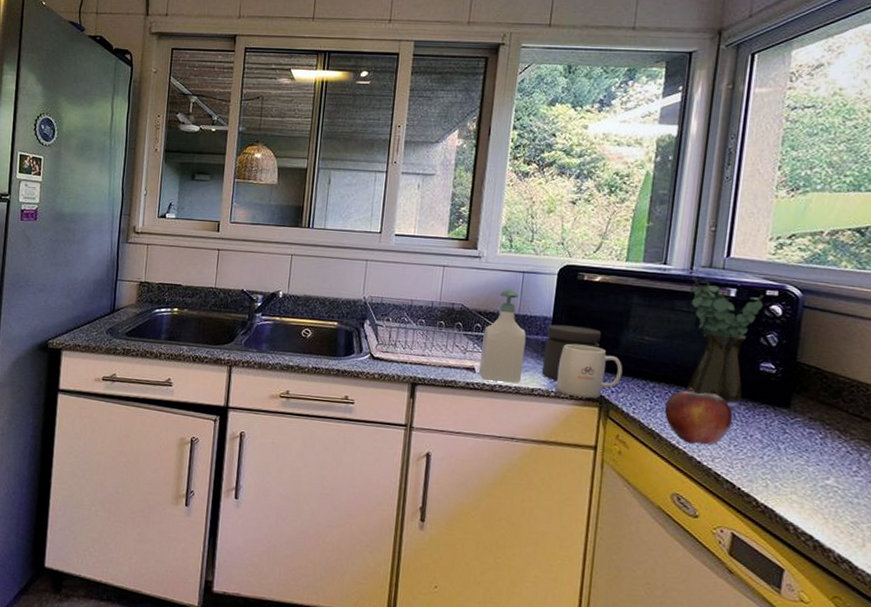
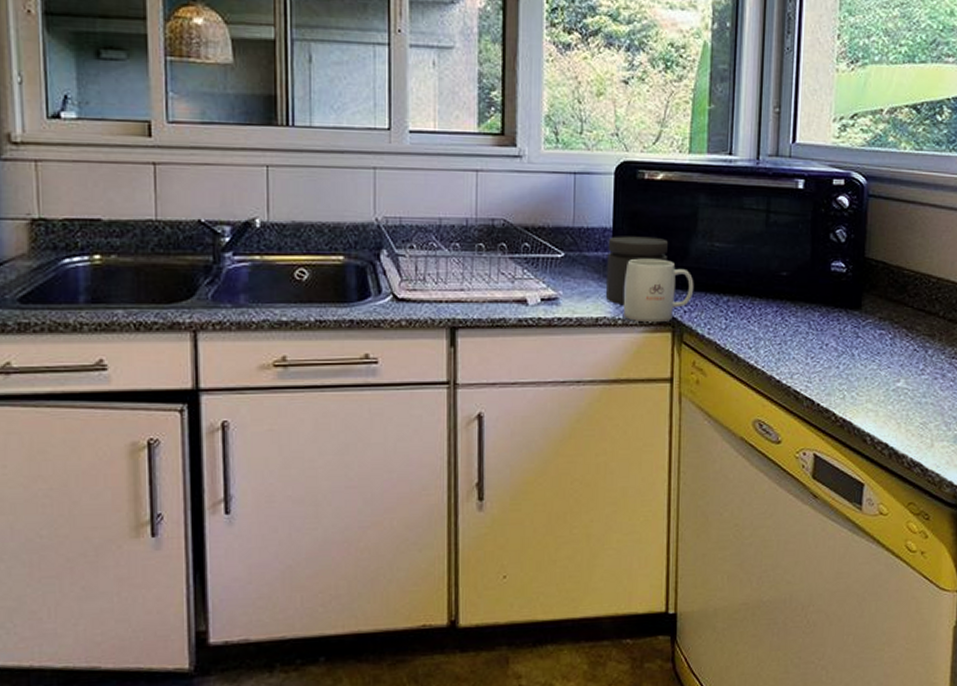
soap bottle: present [478,289,527,383] -> none [531,196,585,314]
fruit: present [664,387,733,446] -> none [740,297,809,363]
vase: present [686,276,764,411] -> none [757,167,831,320]

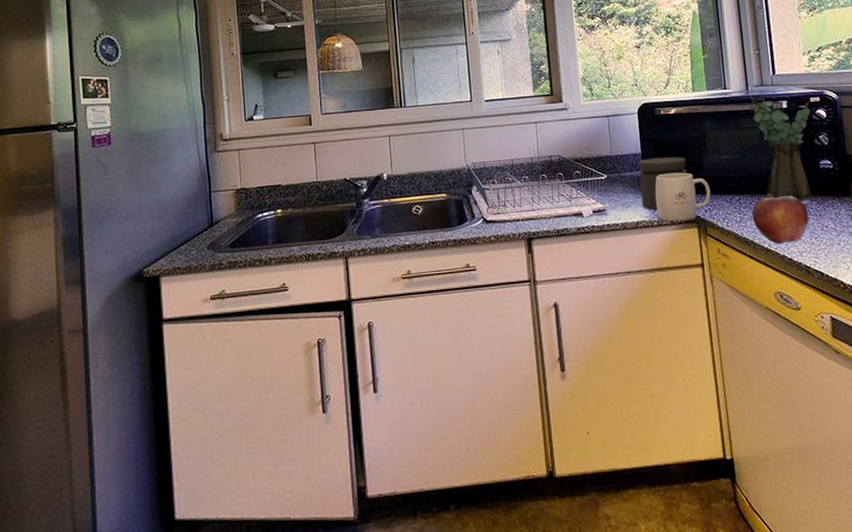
fruit: none [740,297,809,363] -> present [751,193,809,245]
vase: none [757,167,831,320] -> present [749,95,812,208]

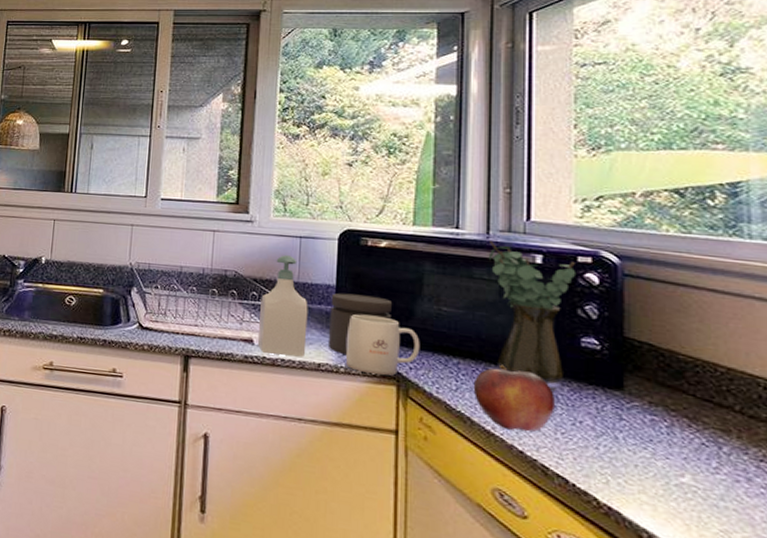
soap bottle: none [583,134,625,223] -> present [257,255,308,357]

